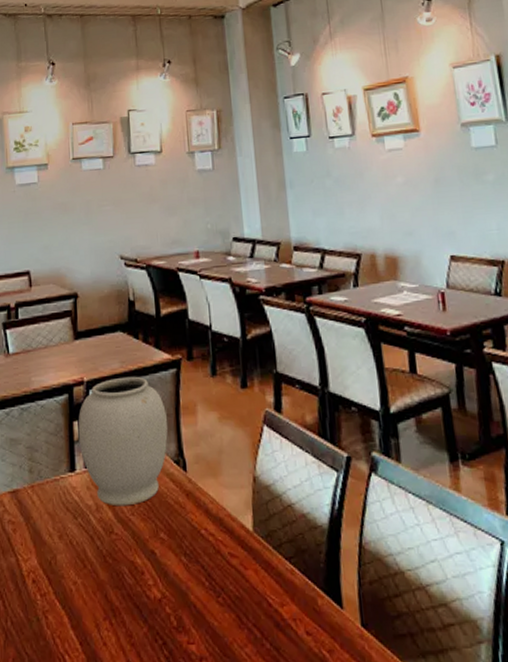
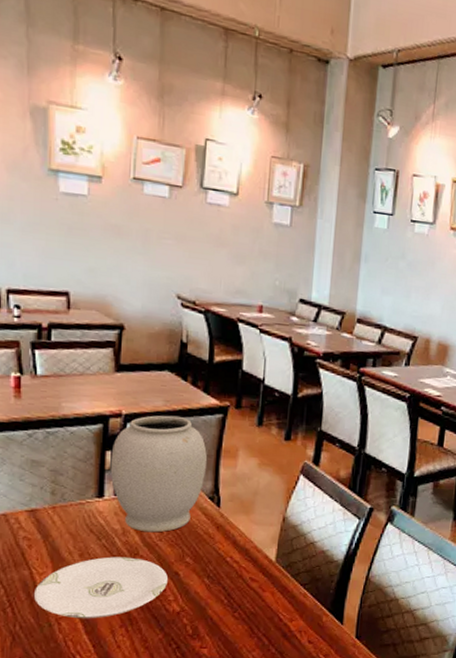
plate: none [22,536,145,611] -> present [34,556,168,619]

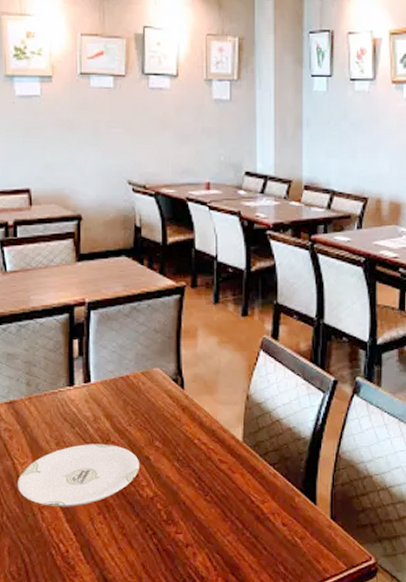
vase: present [110,415,207,533] -> none [78,300,168,418]

